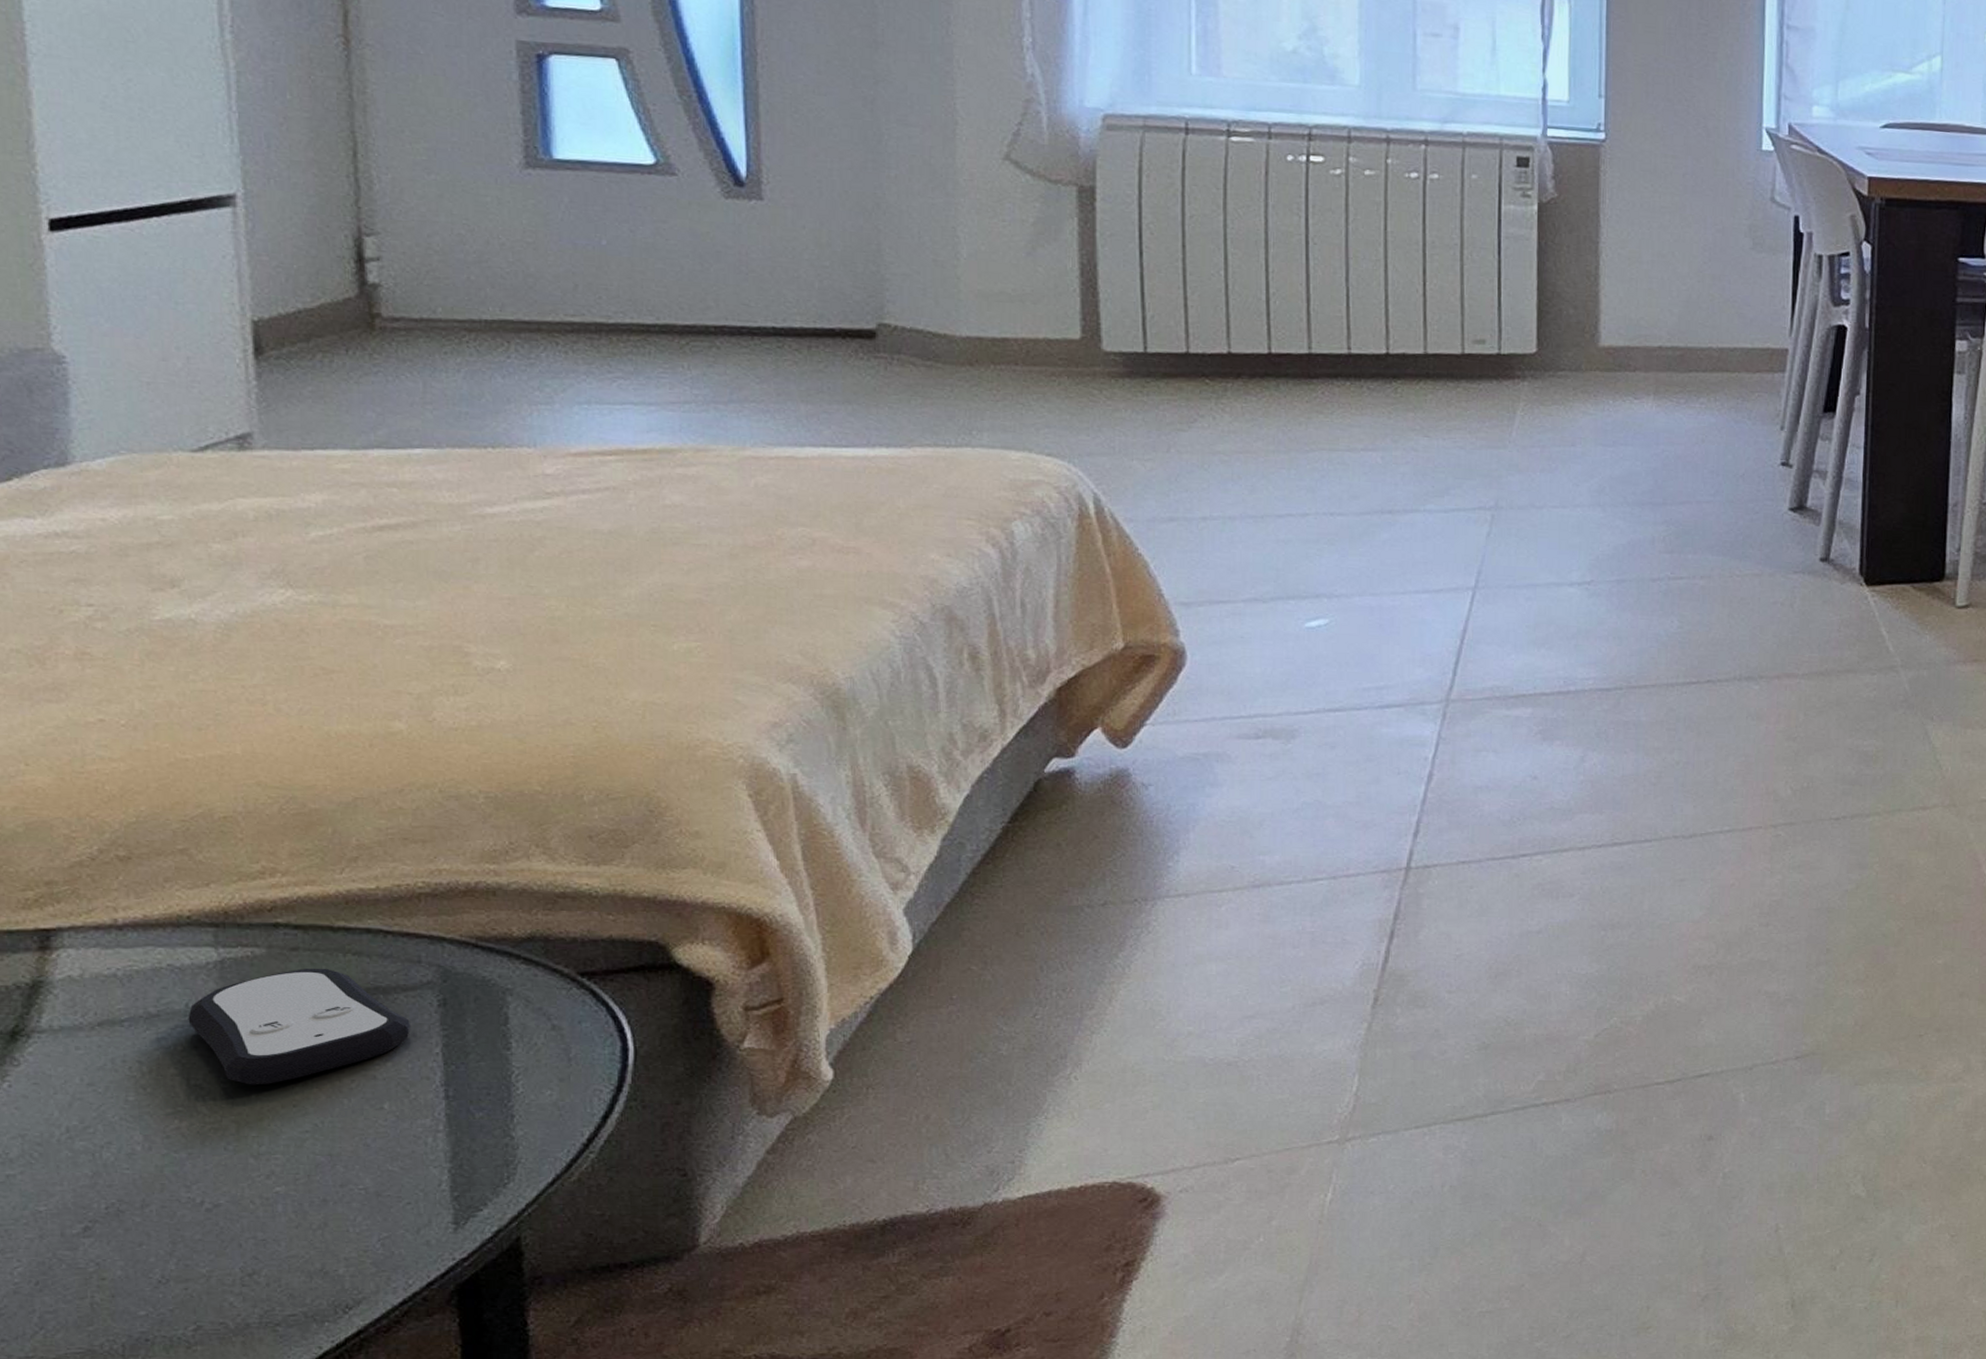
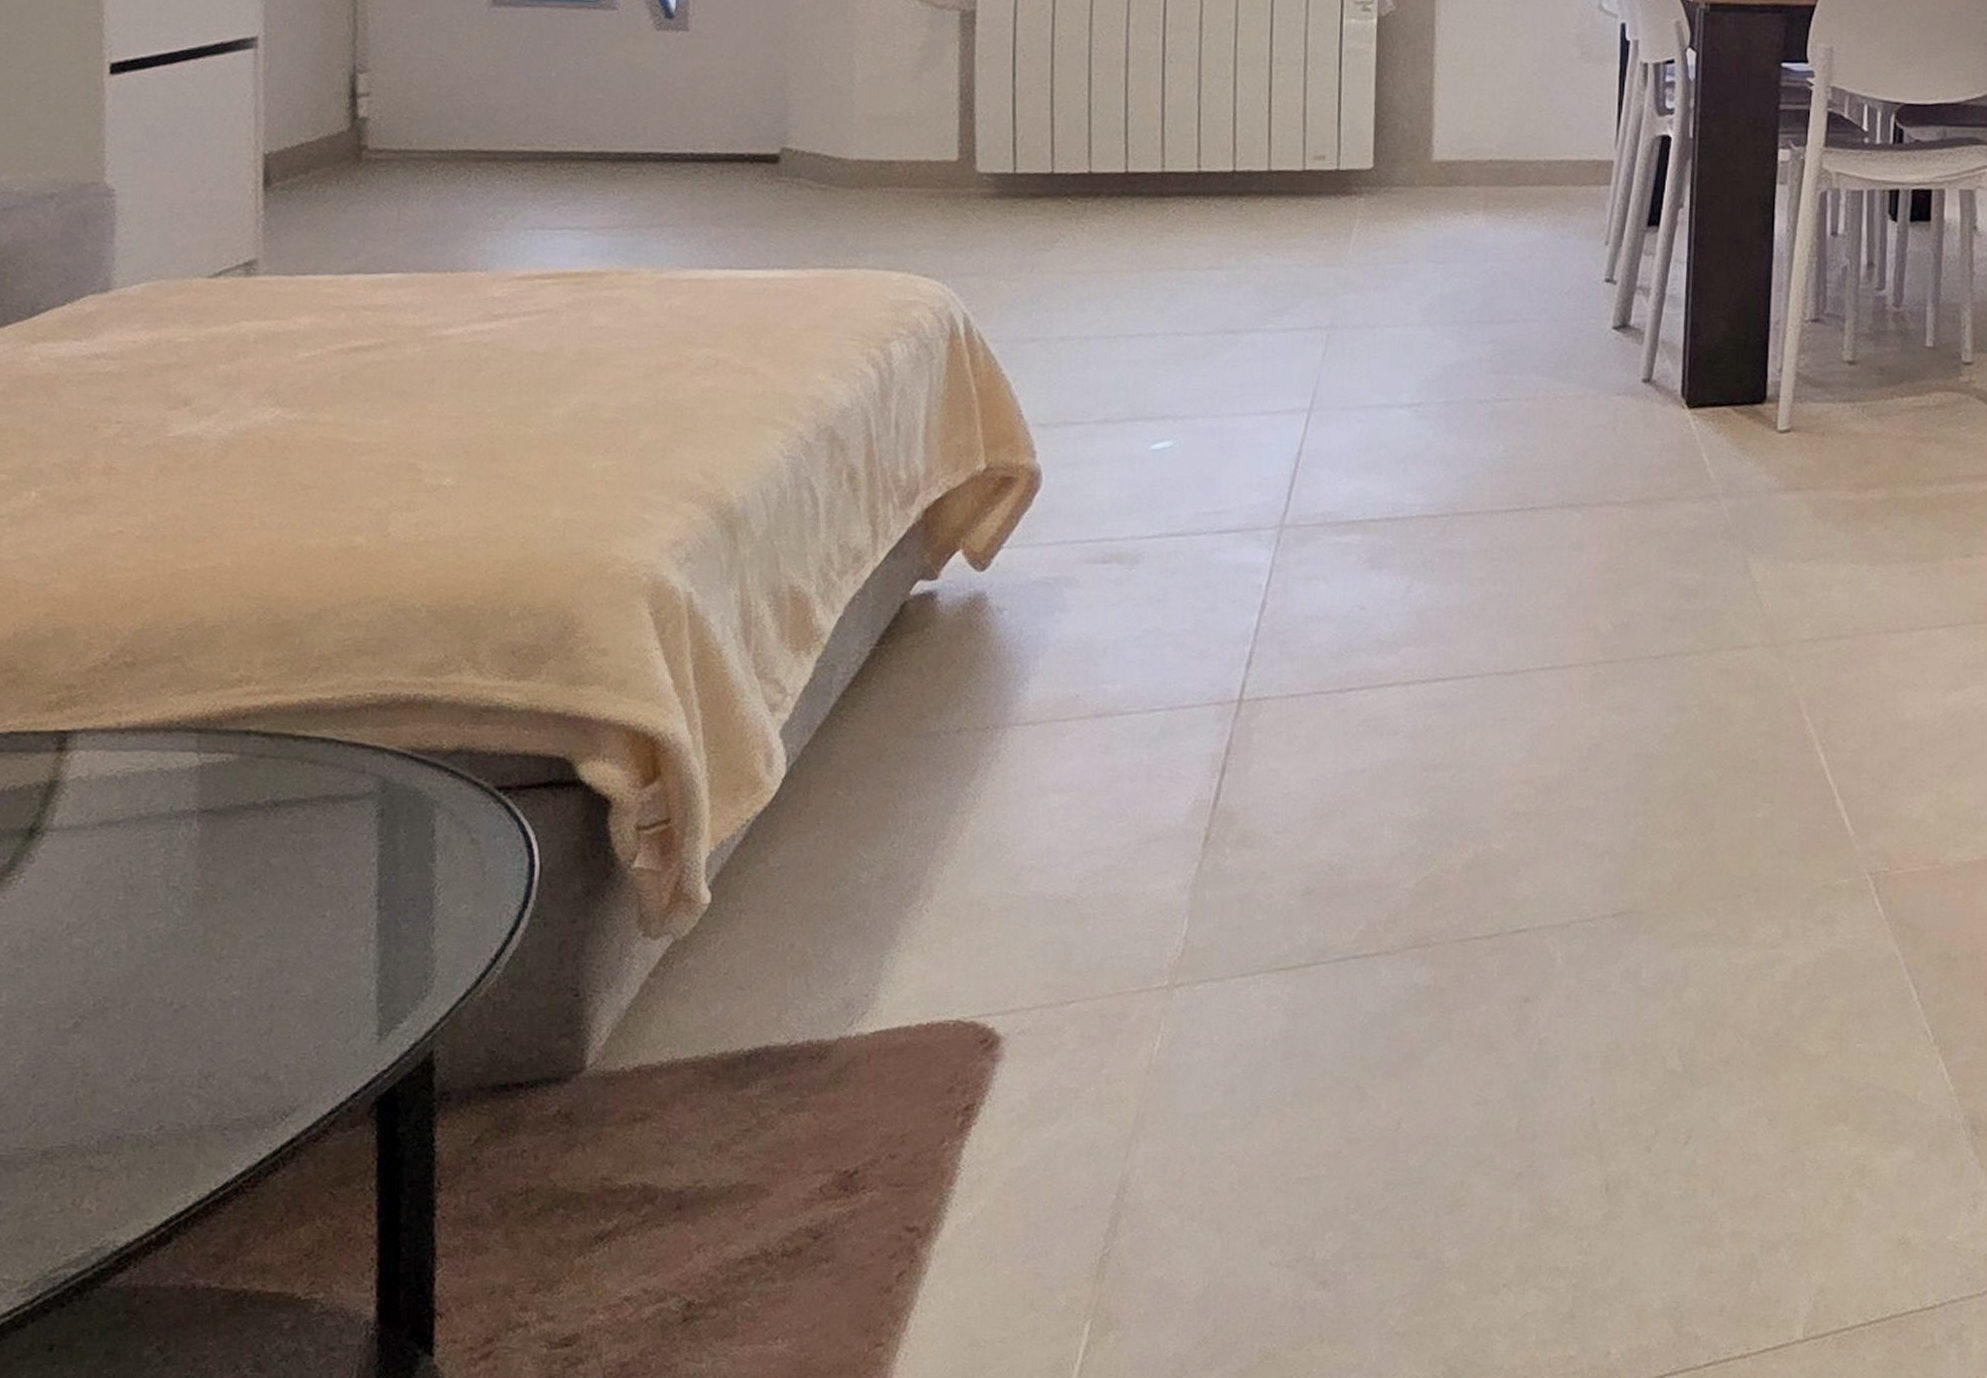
remote control: present [188,968,412,1085] -> none [171,775,354,889]

